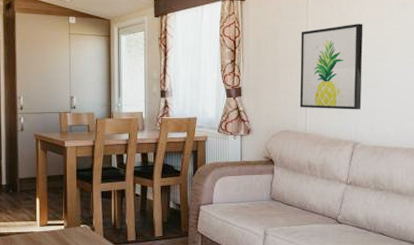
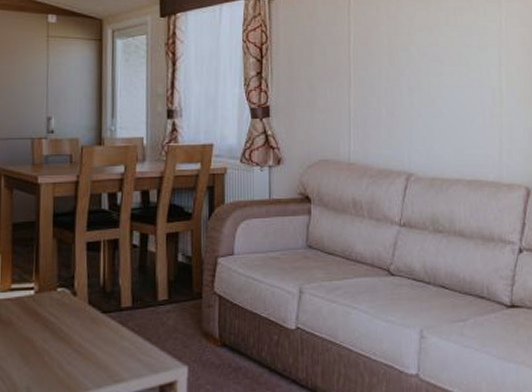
wall art: present [299,24,363,110] -> none [341,30,416,134]

